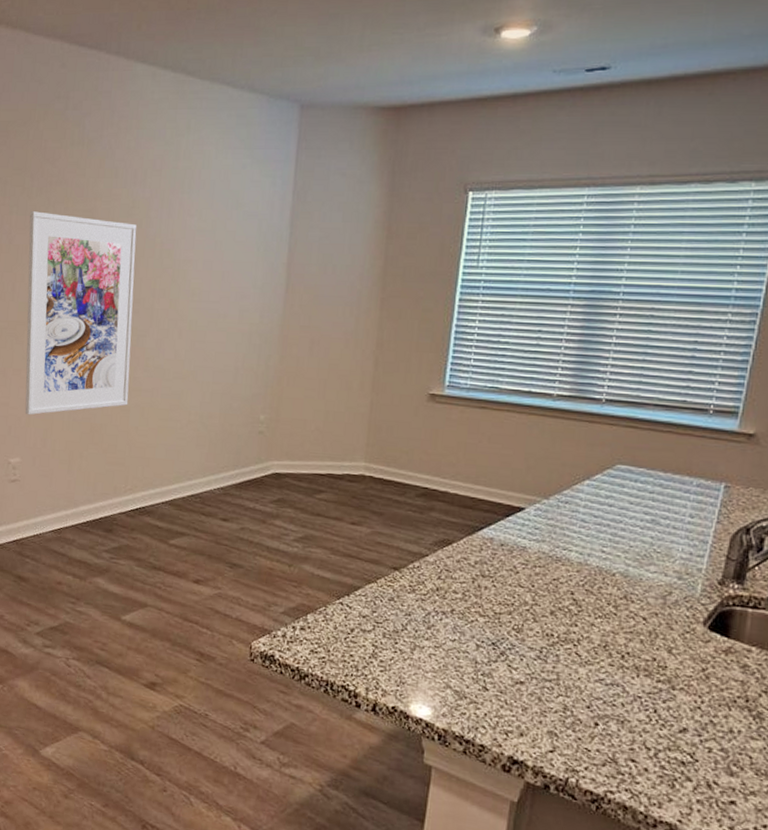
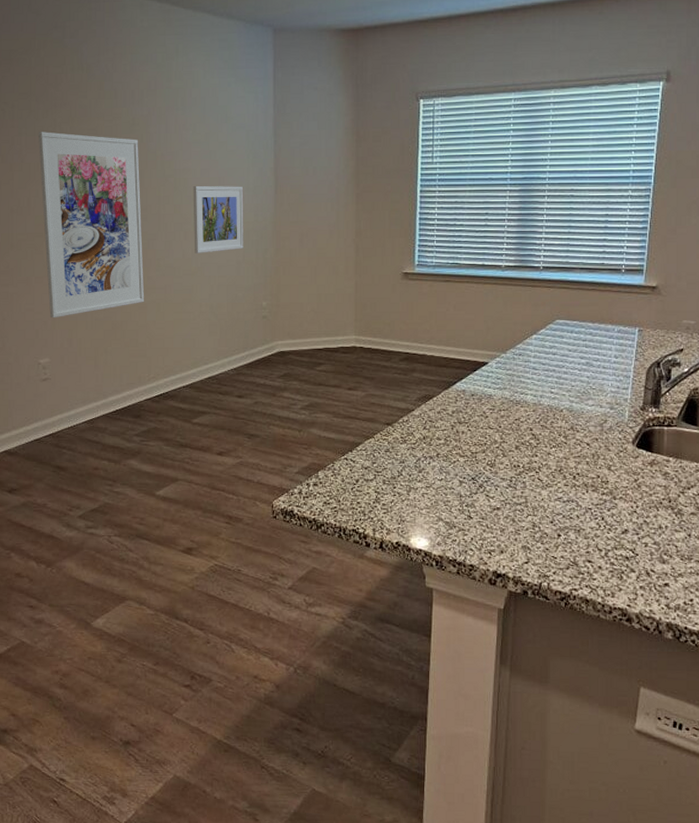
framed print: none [188,278,249,356] -> present [193,185,244,253]

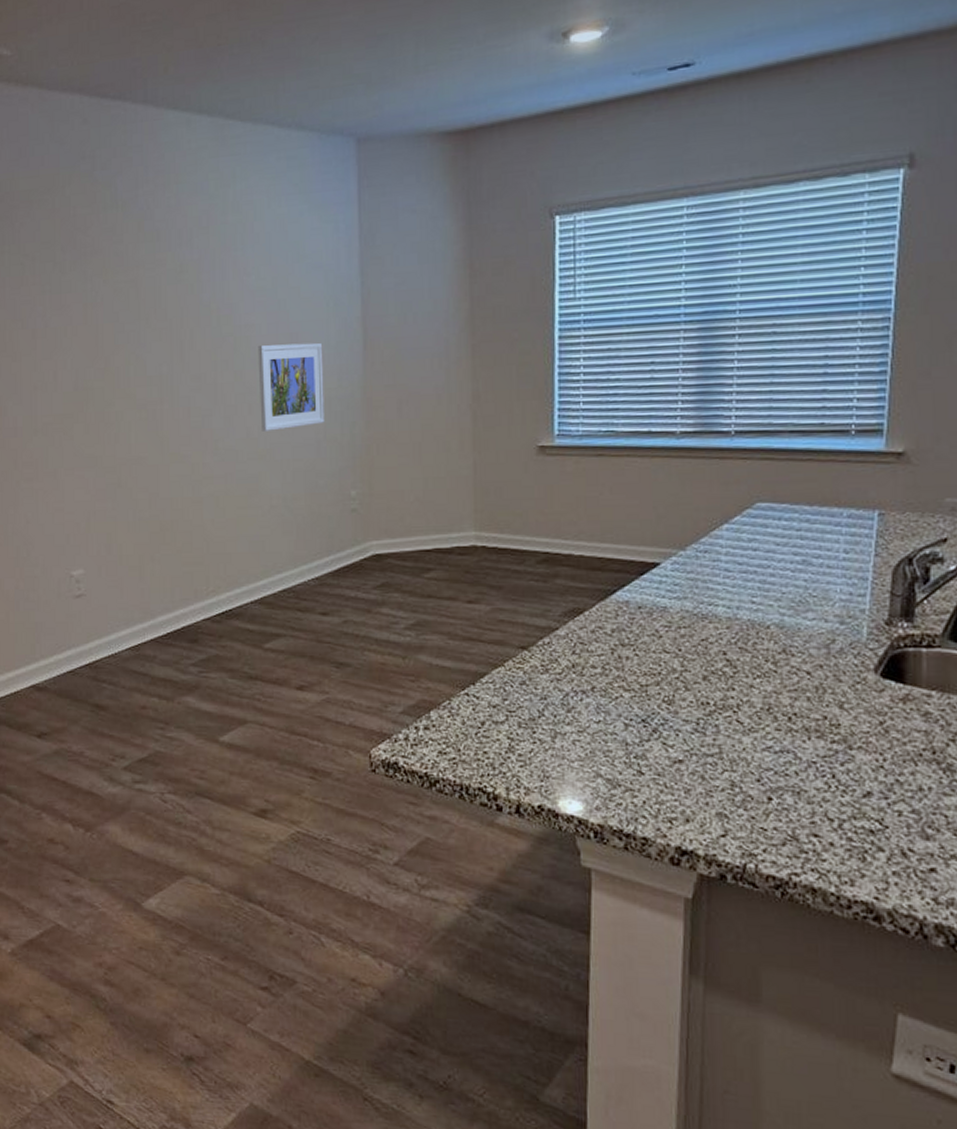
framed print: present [39,132,145,318] -> none [65,287,200,520]

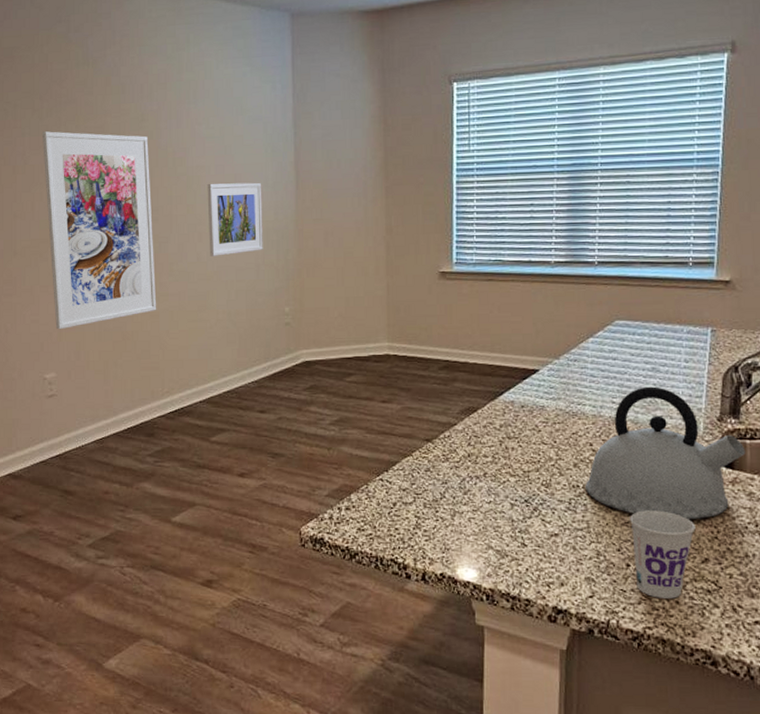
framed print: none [65,287,200,520] -> present [43,131,157,330]
kettle: none [717,583,921,744] -> present [586,386,746,519]
cup: none [773,733,856,840] -> present [630,510,696,599]

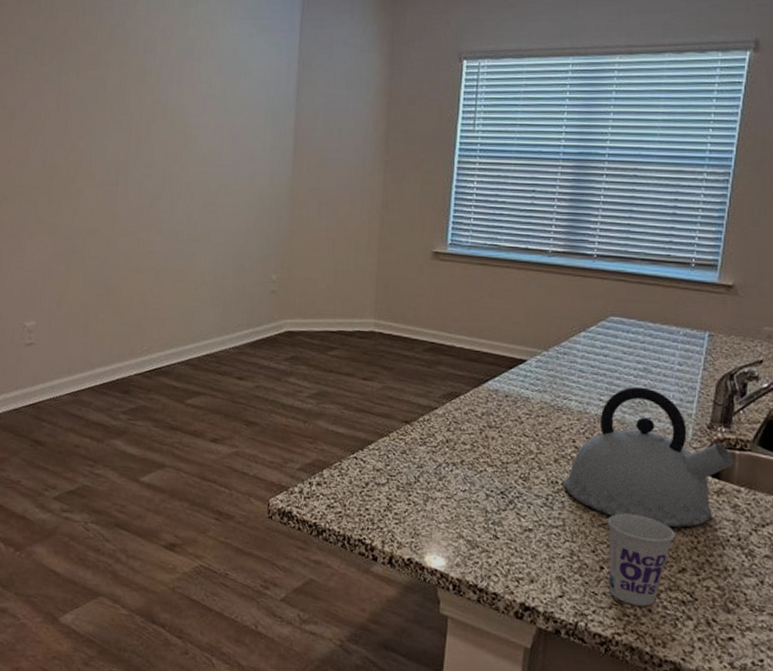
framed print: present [43,131,157,330] -> none [39,78,149,279]
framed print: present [207,182,263,256] -> none [201,143,259,218]

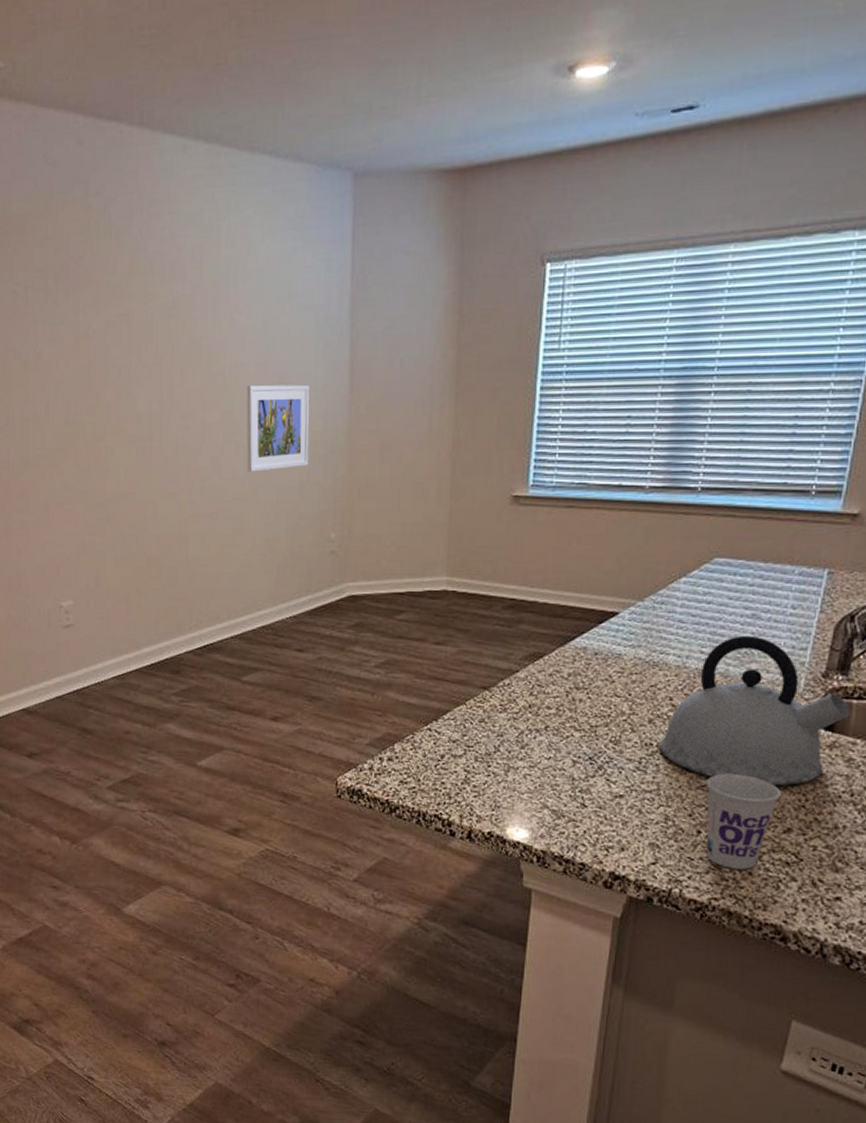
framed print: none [201,143,259,218] -> present [246,384,310,472]

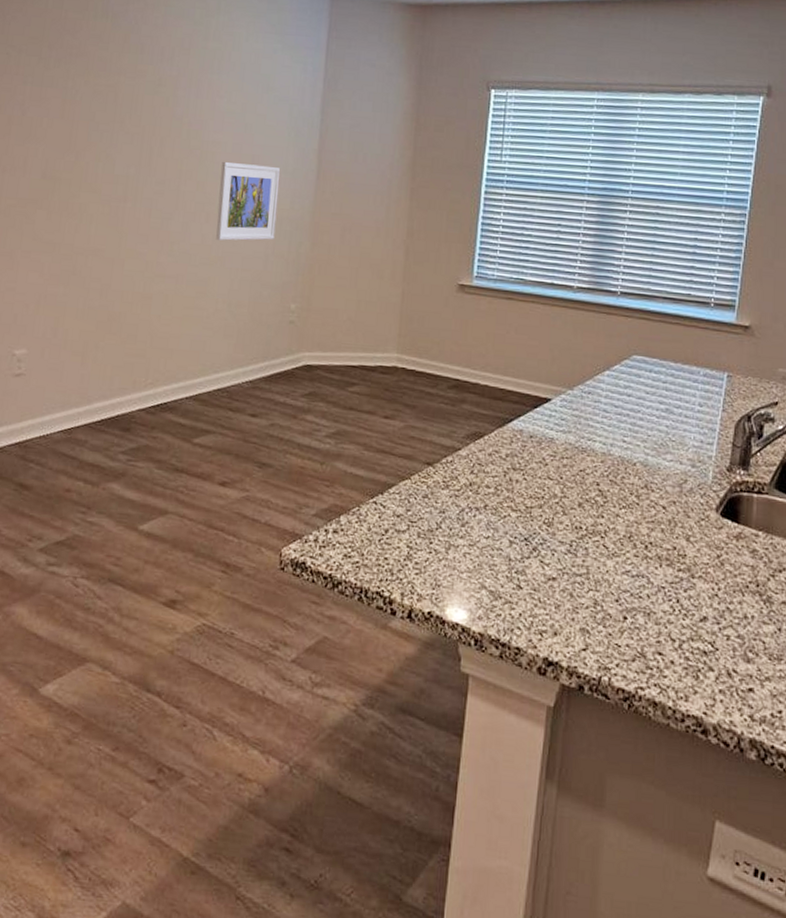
kettle: present [660,635,851,786] -> none [588,427,752,574]
cup: present [706,773,781,870] -> none [631,559,697,658]

